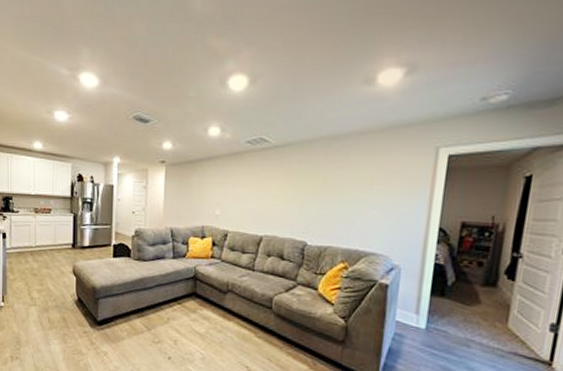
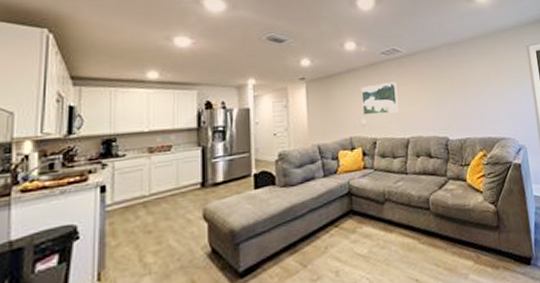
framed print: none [218,175,258,208] -> present [361,82,399,115]

